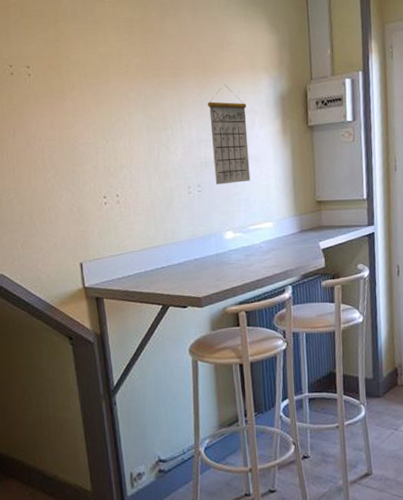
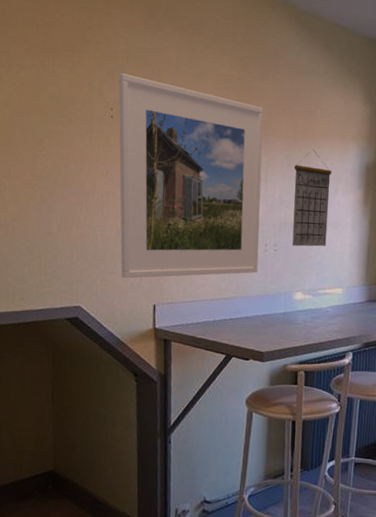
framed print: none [14,28,184,239] -> present [118,73,264,279]

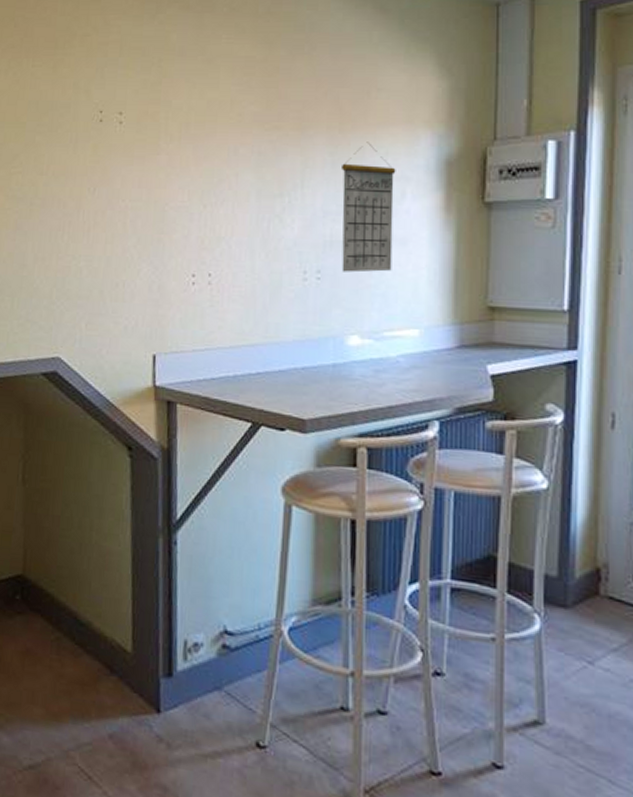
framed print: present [118,73,264,279] -> none [109,68,297,321]

